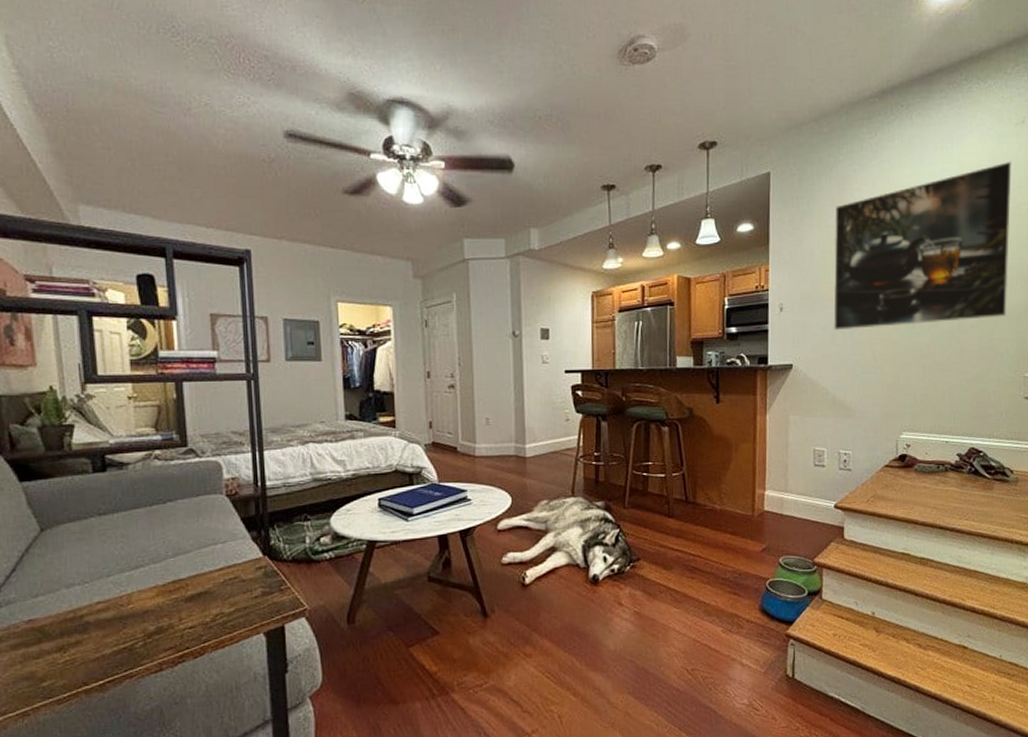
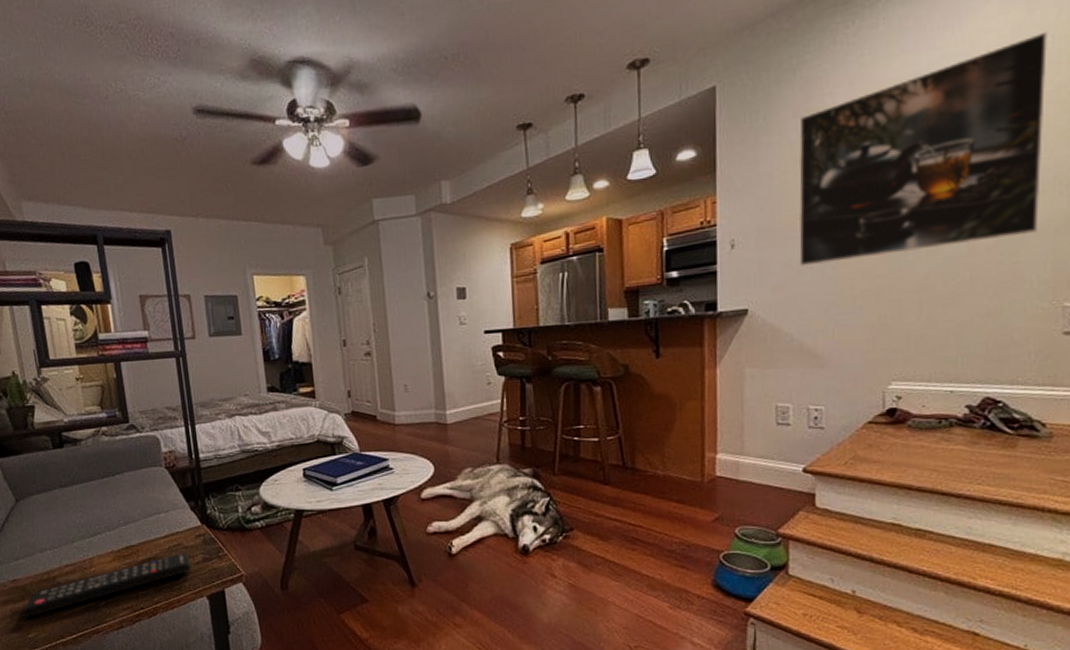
remote control: none [36,587,248,664] -> present [22,553,191,618]

